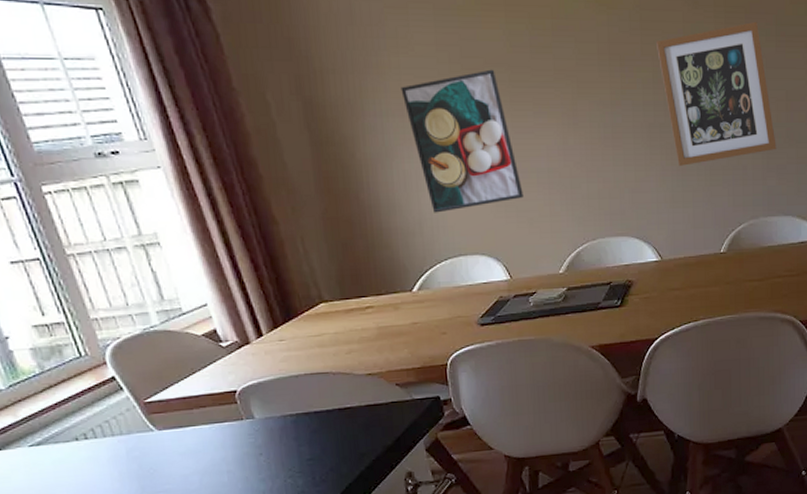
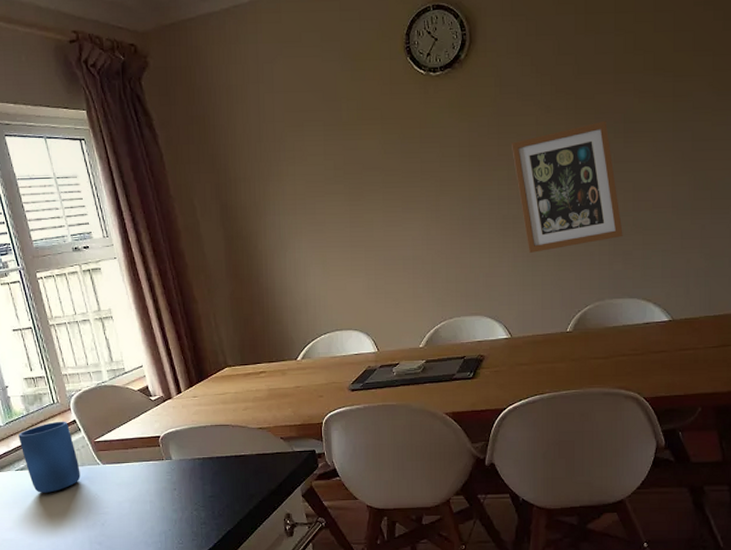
mug: none [30,378,127,473] -> present [18,421,81,493]
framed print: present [400,69,524,213] -> none [295,173,391,295]

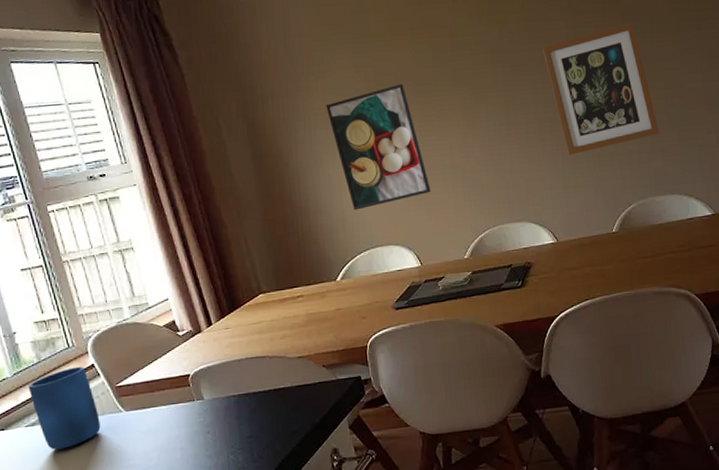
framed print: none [295,173,391,295] -> present [326,83,431,210]

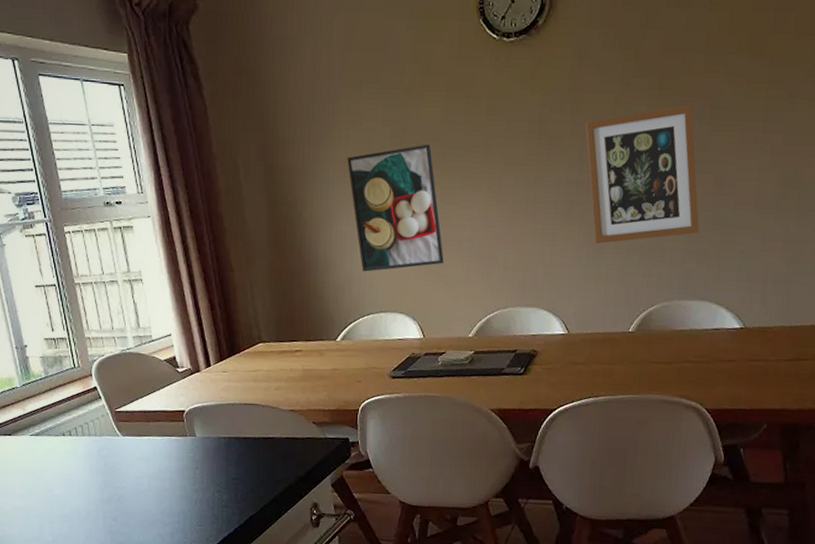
mug: present [28,366,101,450] -> none [35,386,98,462]

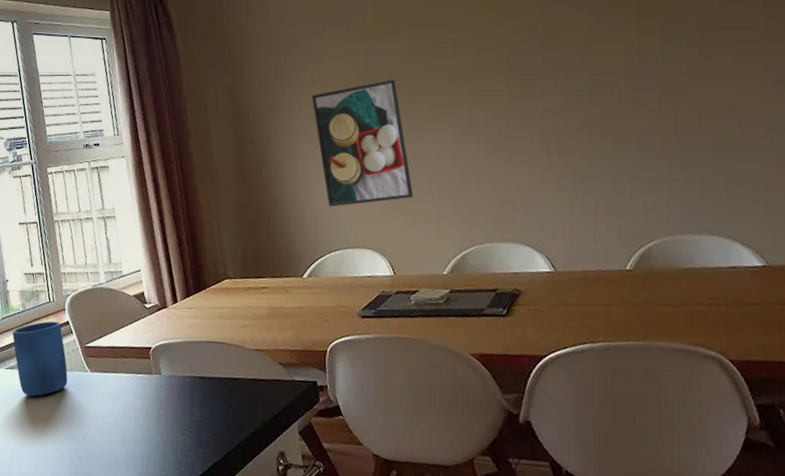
mug: none [35,386,98,462] -> present [12,321,68,396]
wall art: present [585,104,700,244] -> none [558,27,699,174]

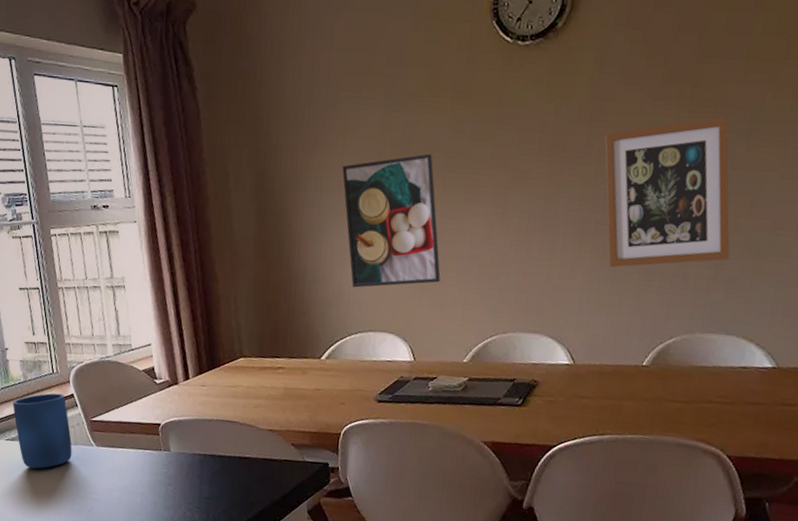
wall art: none [558,27,699,174] -> present [604,116,730,267]

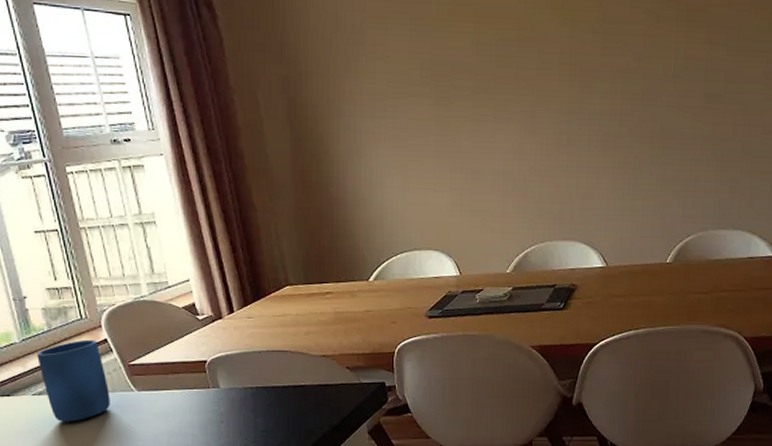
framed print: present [342,153,441,288] -> none [374,76,479,209]
wall art: present [604,116,730,267] -> none [616,36,731,175]

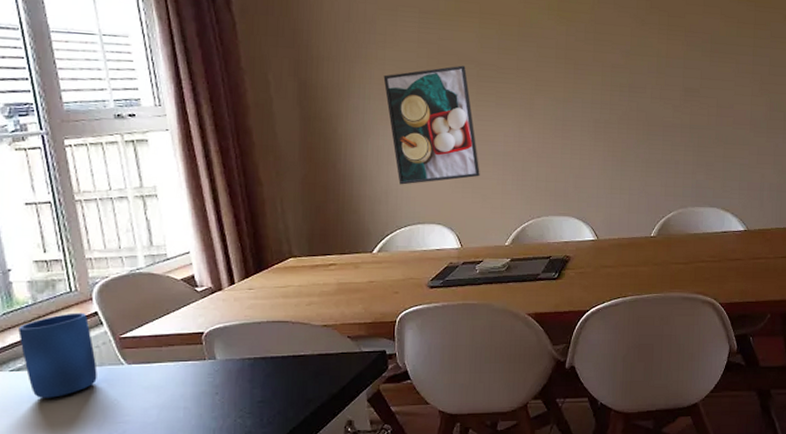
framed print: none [374,76,479,209] -> present [383,65,480,185]

